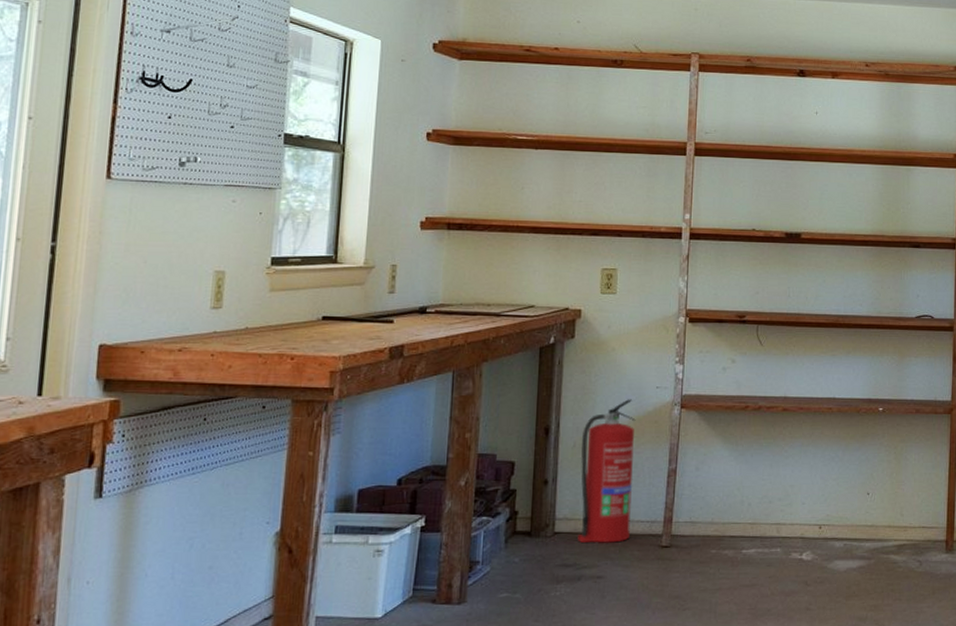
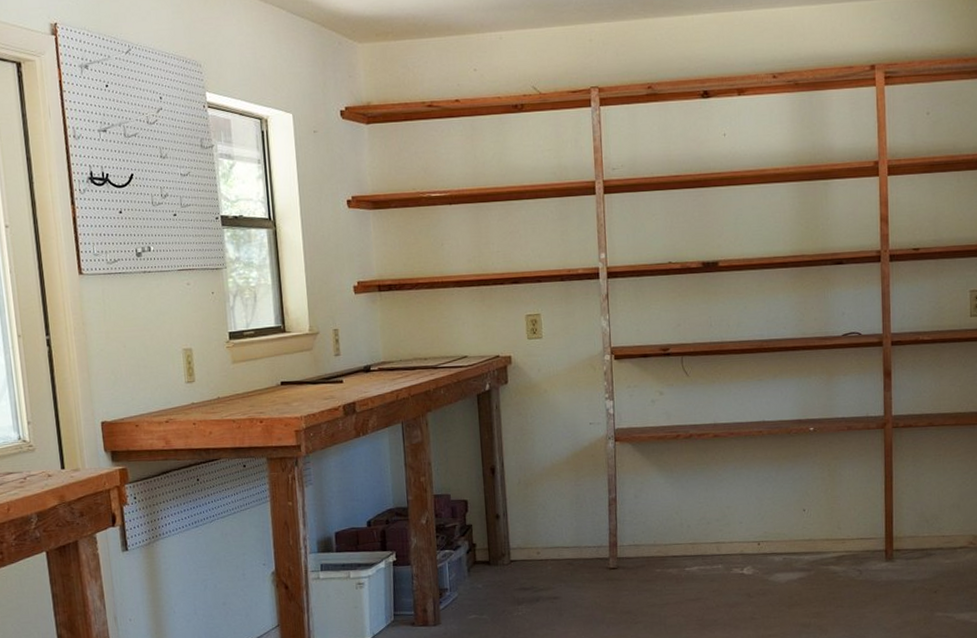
fire extinguisher: present [578,399,636,543] -> none [525,436,579,568]

